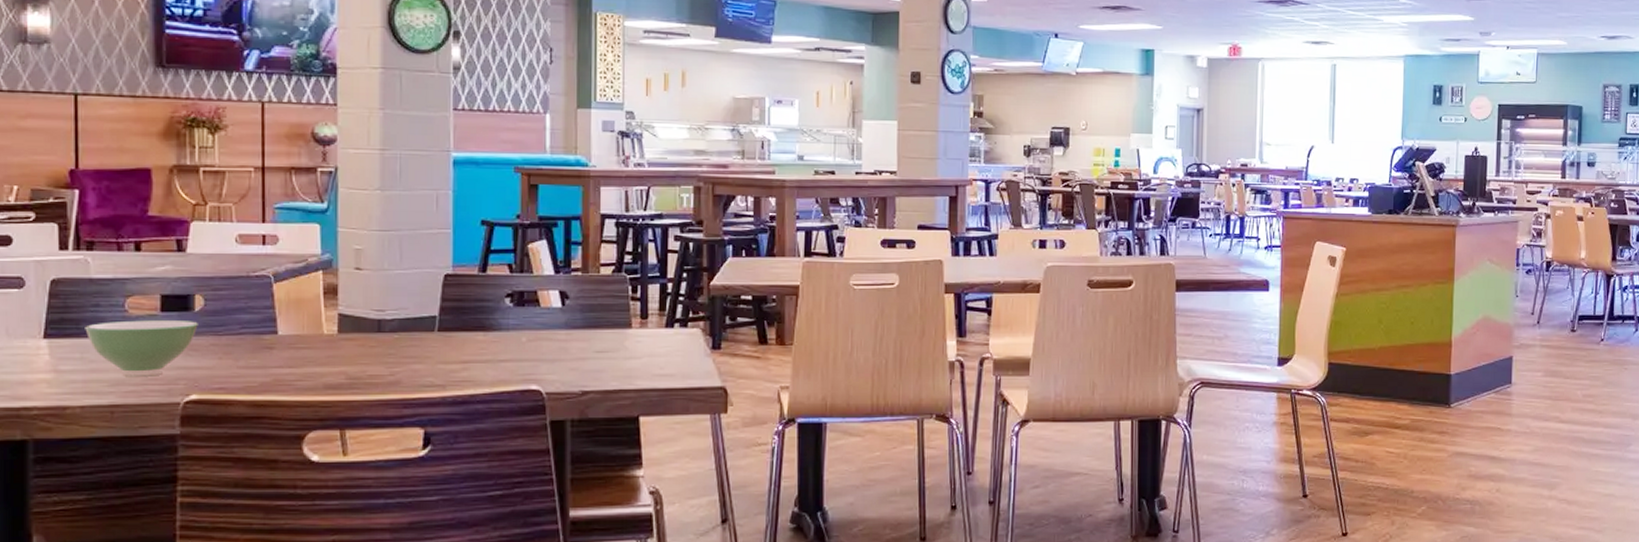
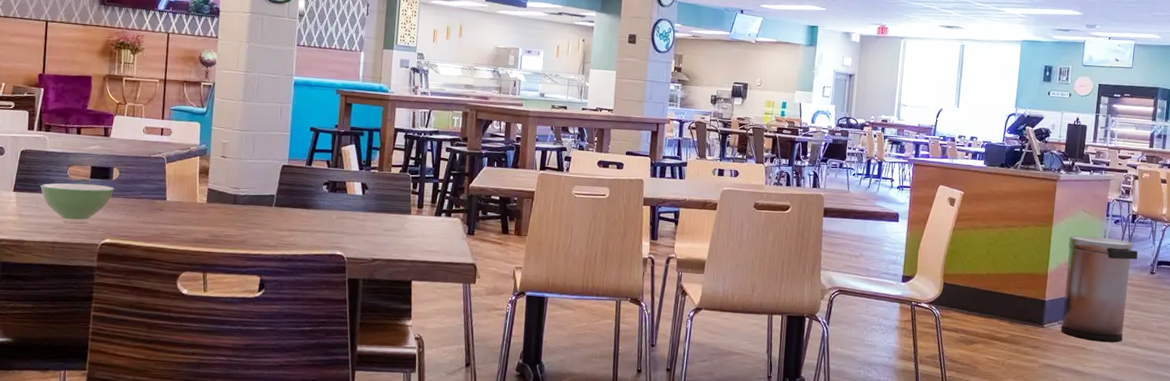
pedal bin: none [1466,291,1555,418] -> present [1057,235,1138,343]

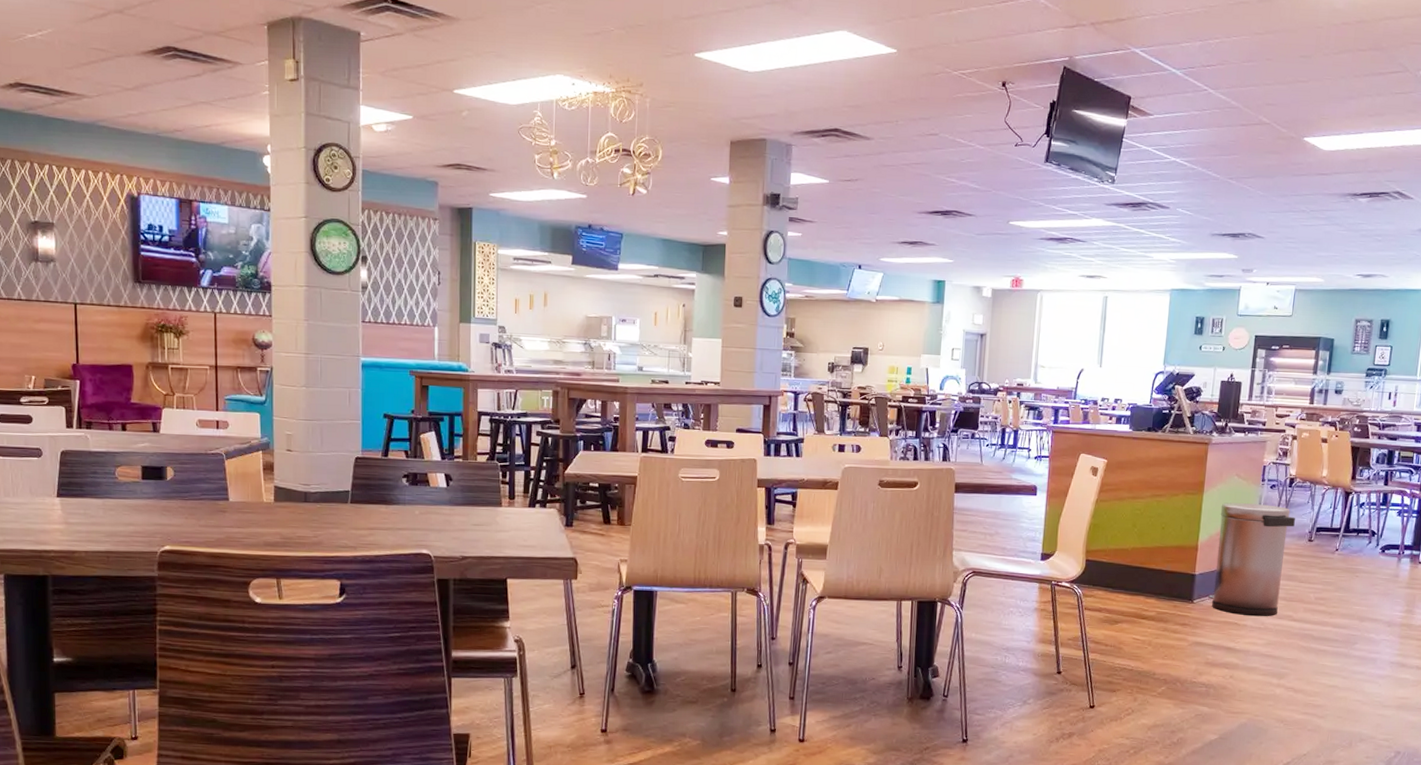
bowl: present [40,183,114,224] -> none [87,485,170,530]

